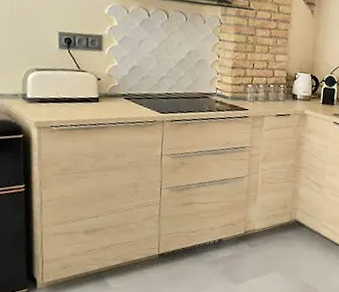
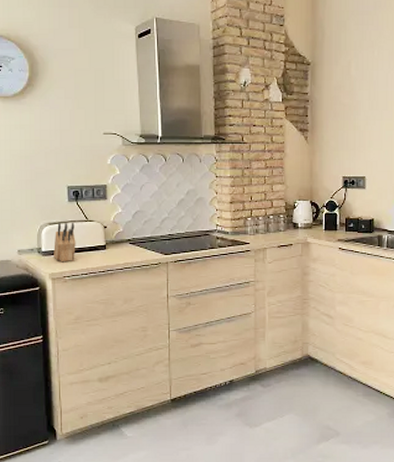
knife block: none [40,70,66,112] -> present [53,222,76,263]

